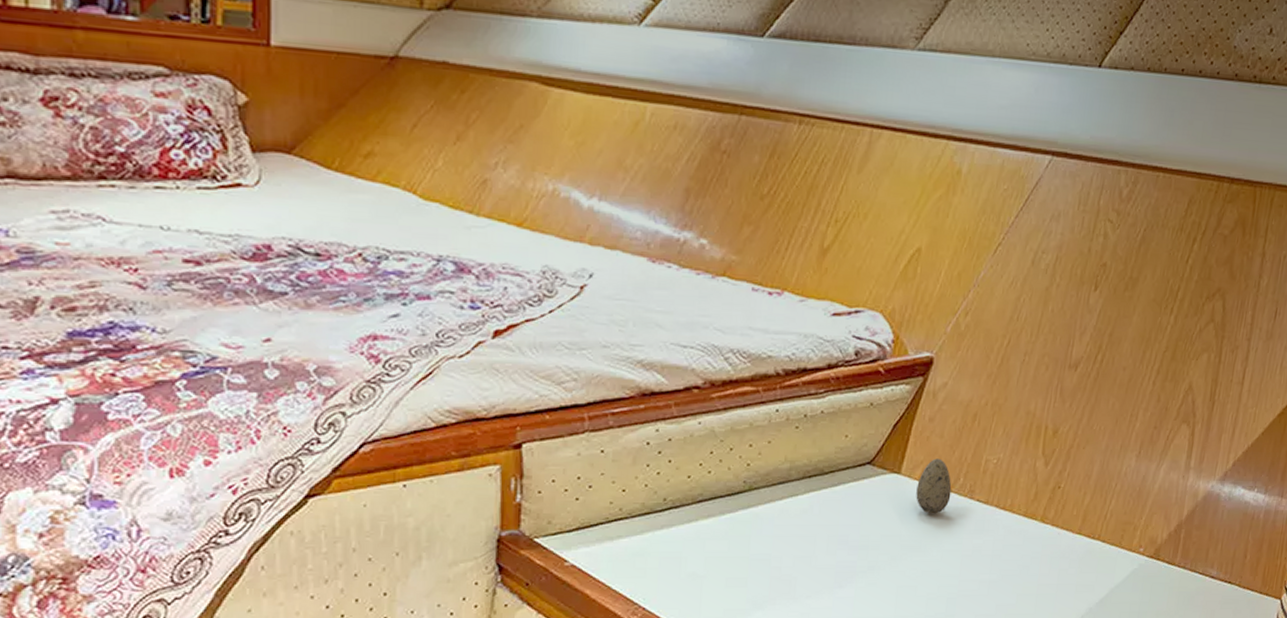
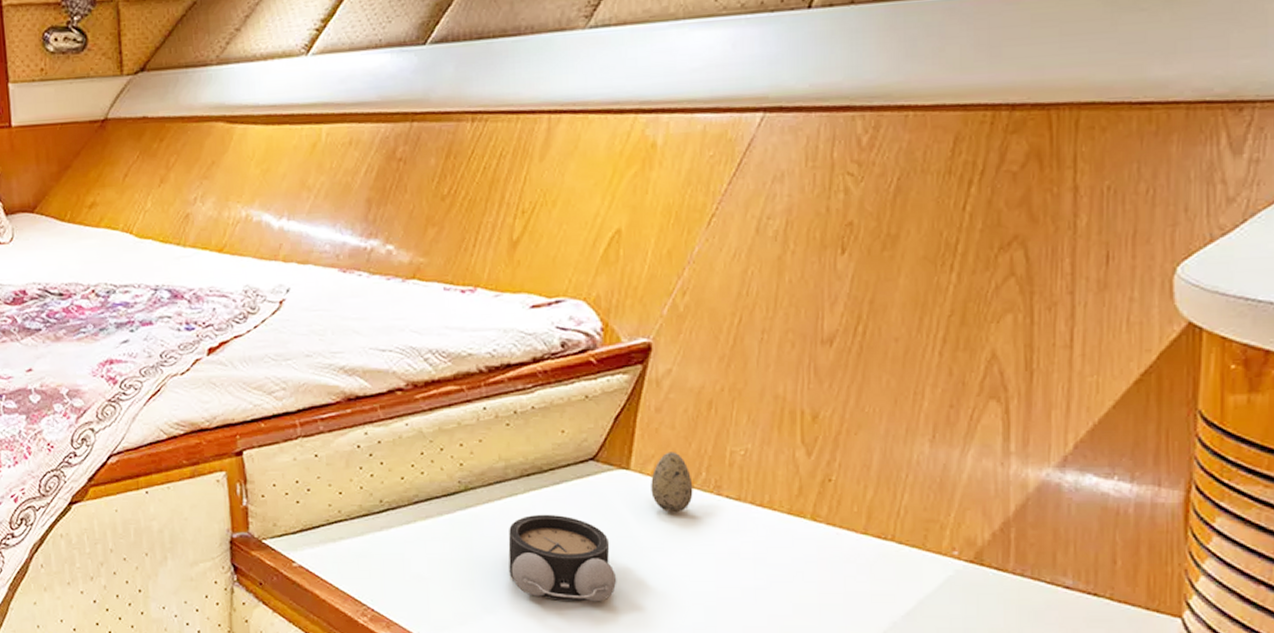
alarm clock: none [781,514,877,597] -> present [508,514,617,602]

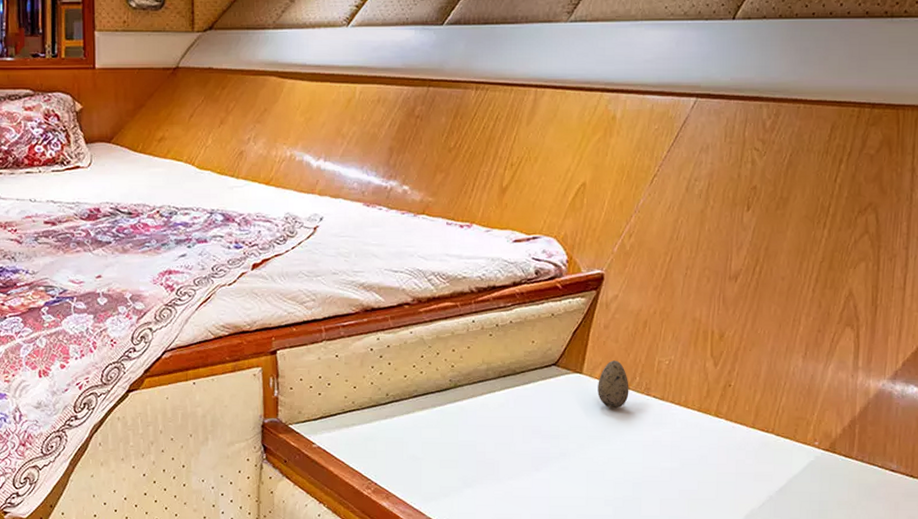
alarm clock: present [508,514,617,602] -> none [486,407,568,479]

